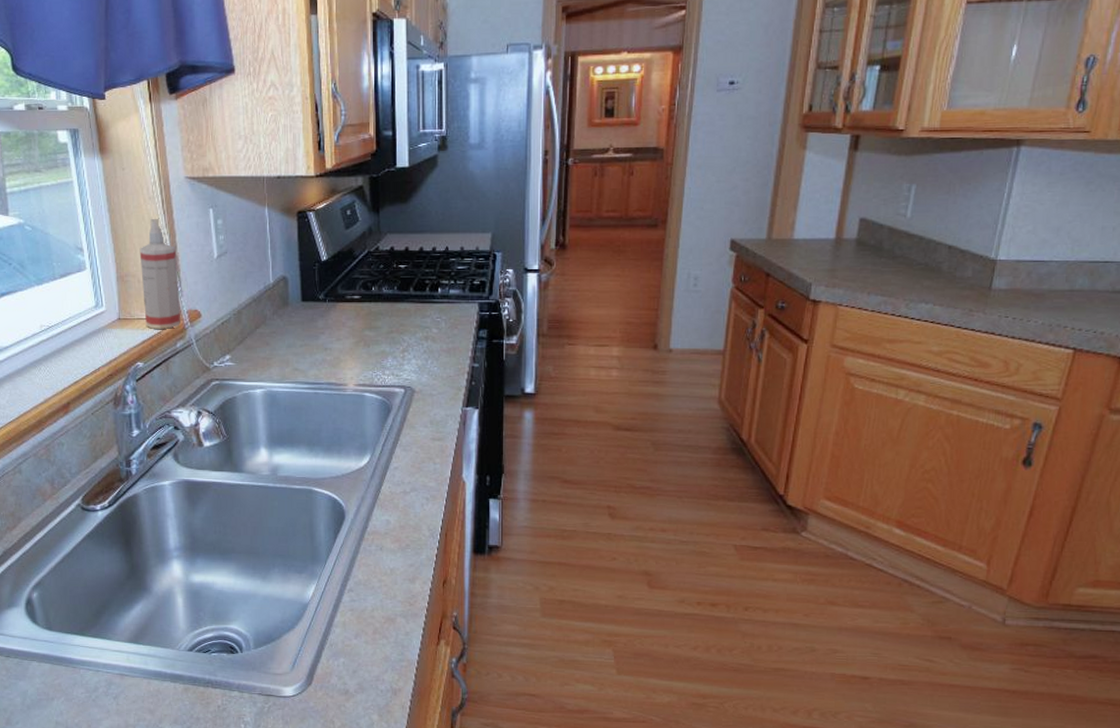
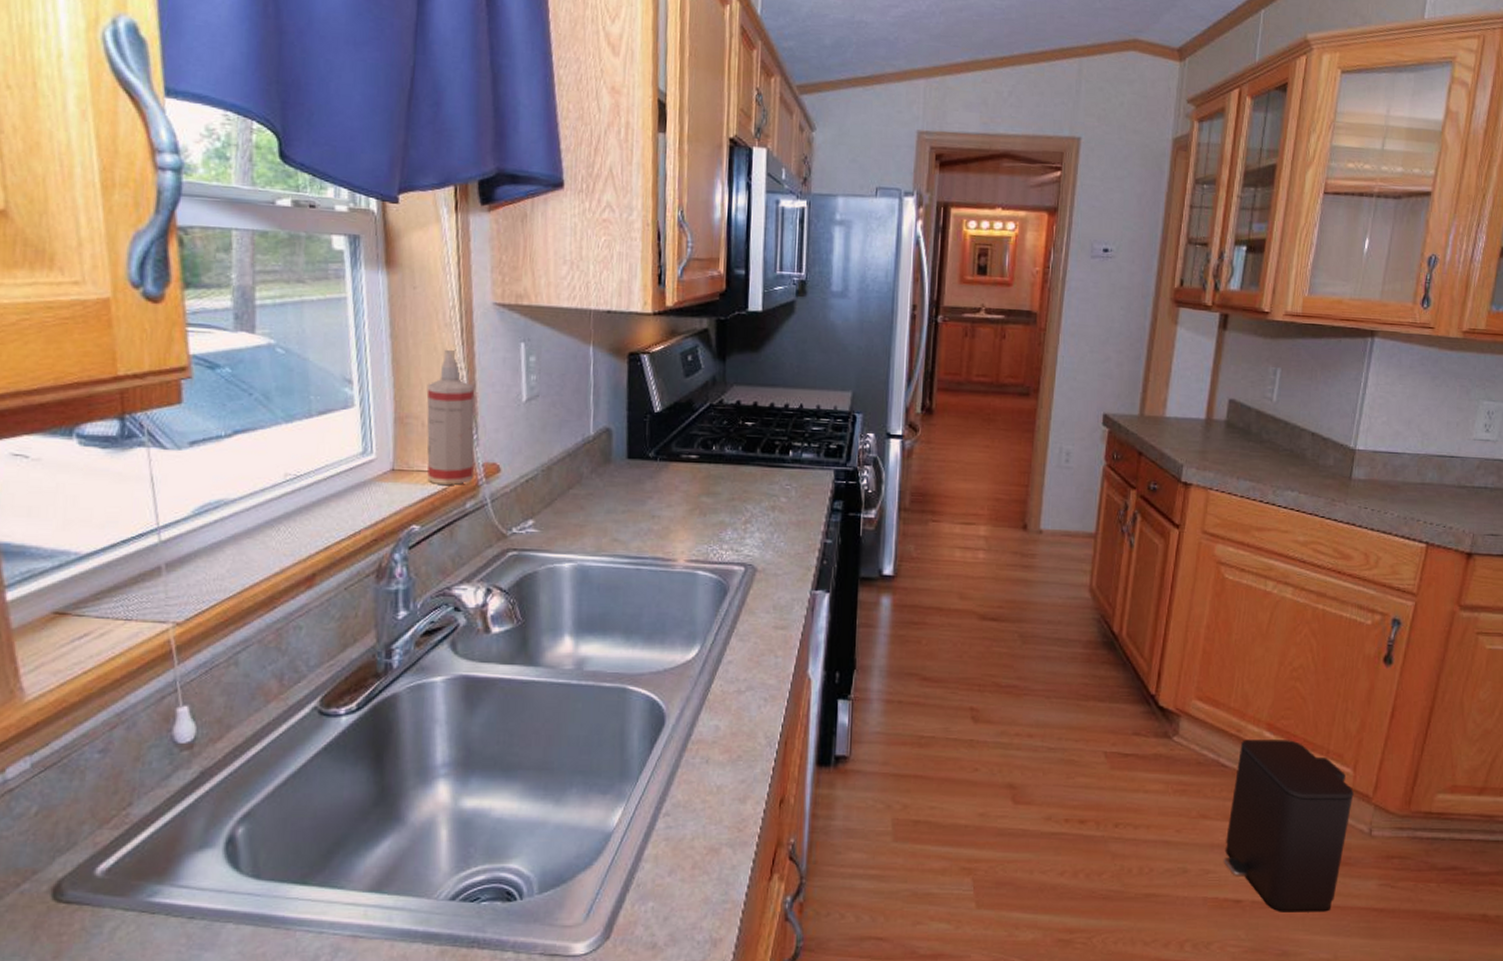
pedal bin: none [851,535,987,691] -> present [1223,739,1354,912]

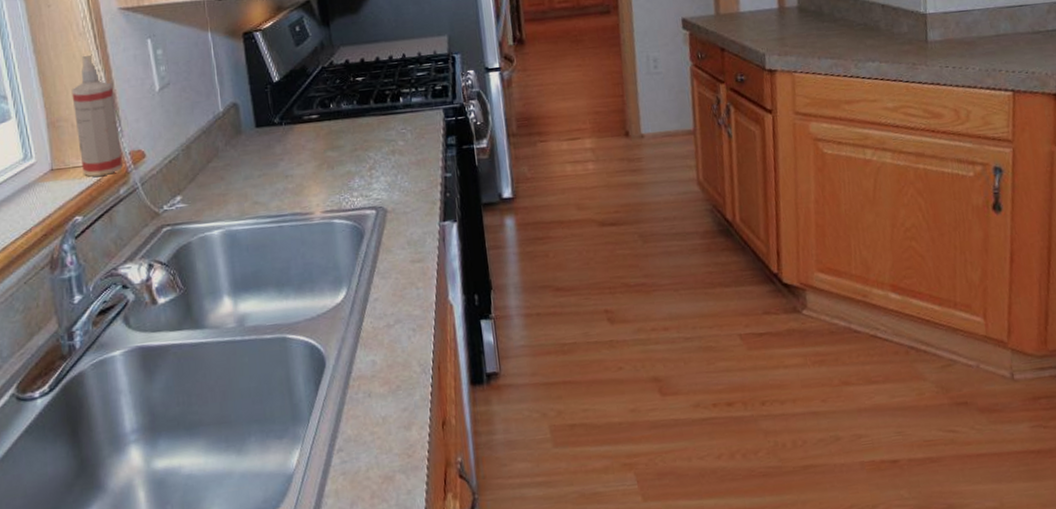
pedal bin: present [1223,739,1354,912] -> none [869,297,990,467]

